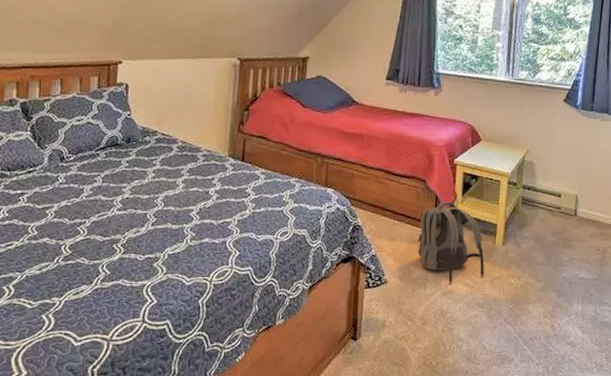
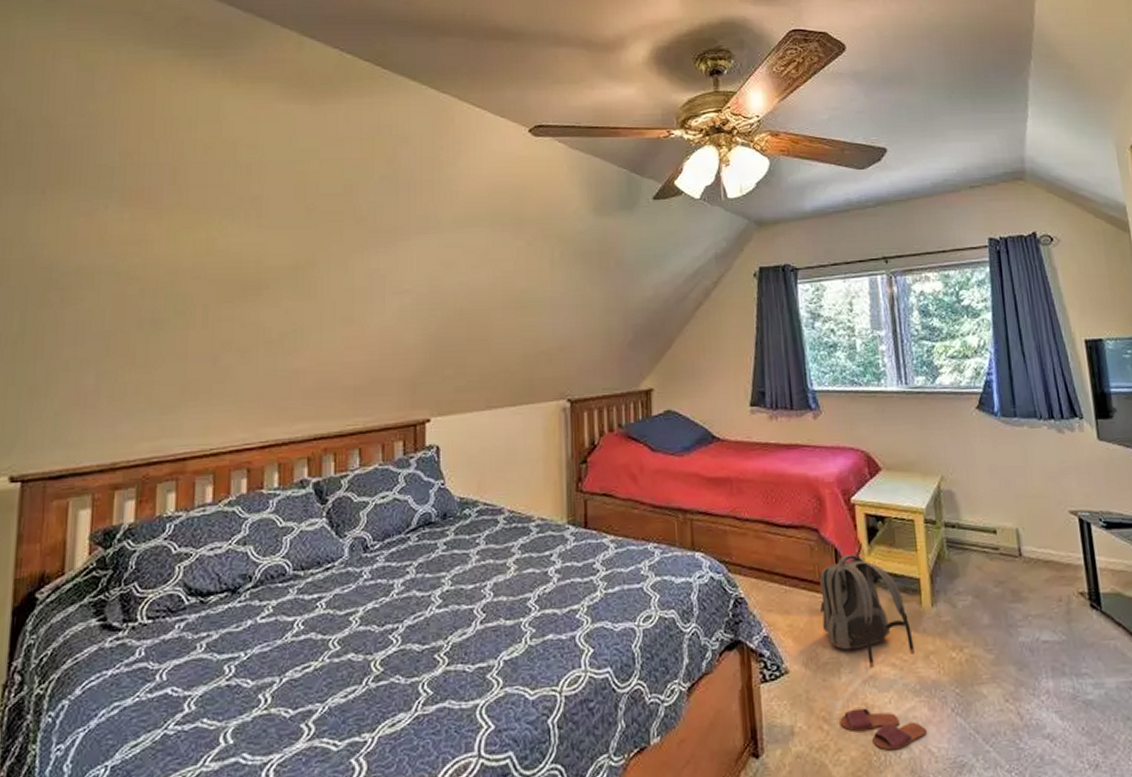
slippers: none [420,312,484,343] -> present [840,708,928,751]

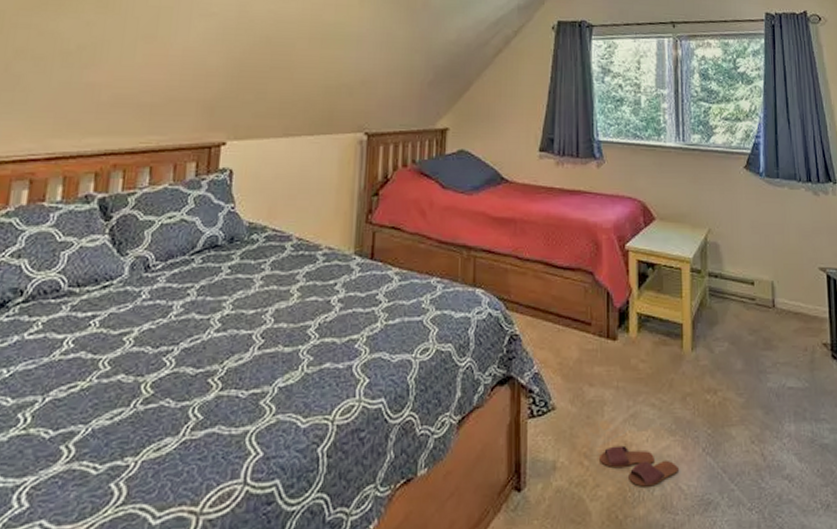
backpack: present [820,554,915,669] -> none [590,297,673,408]

